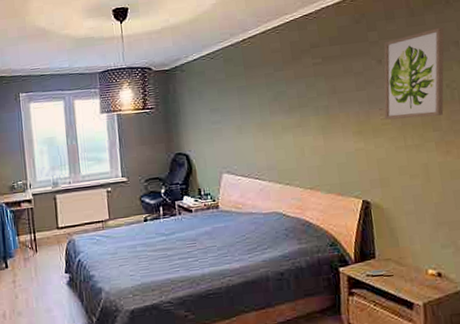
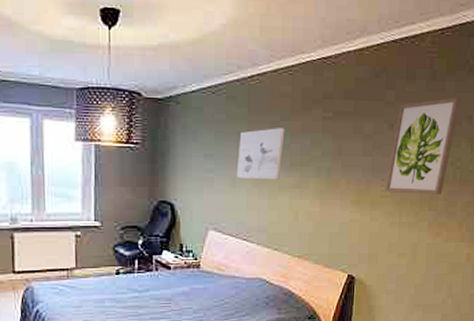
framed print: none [239,78,282,126] -> present [236,128,285,180]

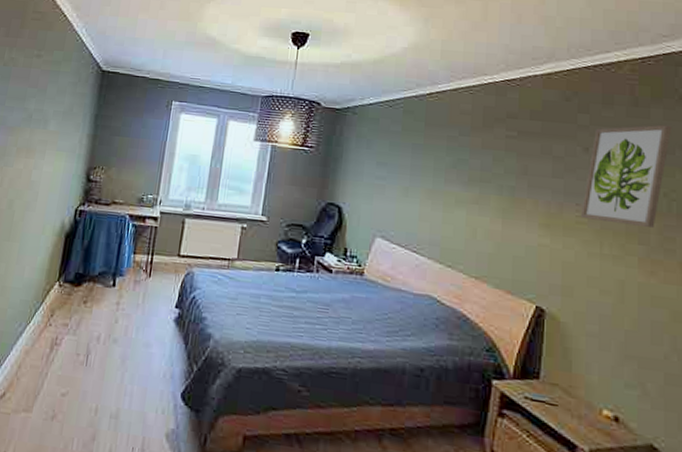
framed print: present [236,128,285,180] -> none [409,142,464,194]

